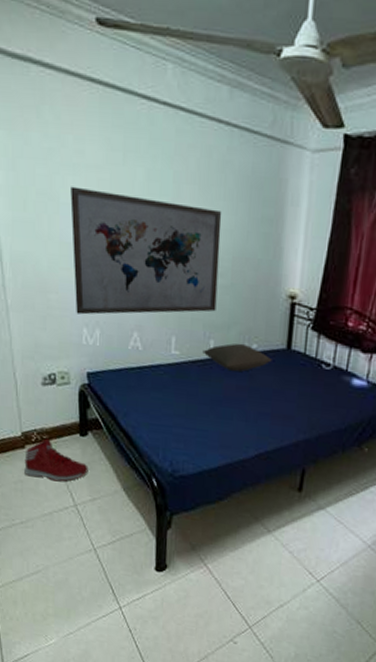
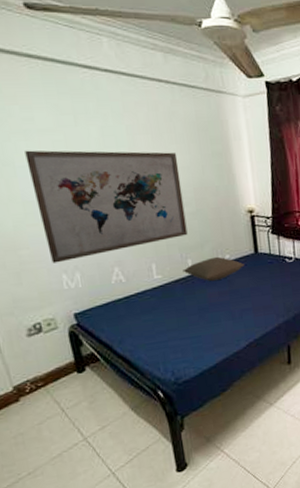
sneaker: present [23,438,89,482] -> none [20,385,93,427]

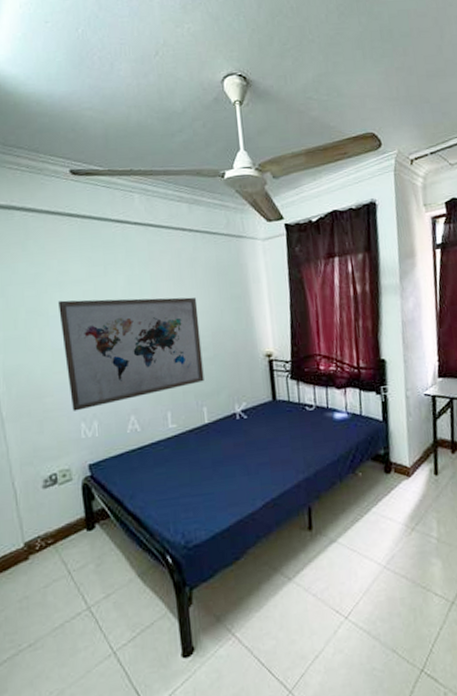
pillow: present [182,256,245,282] -> none [198,404,262,432]

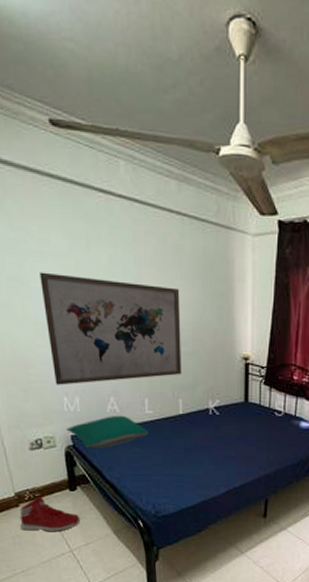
sneaker: none [28,542,99,590] -> present [19,496,80,532]
pillow: none [83,433,173,476] -> present [66,415,148,448]

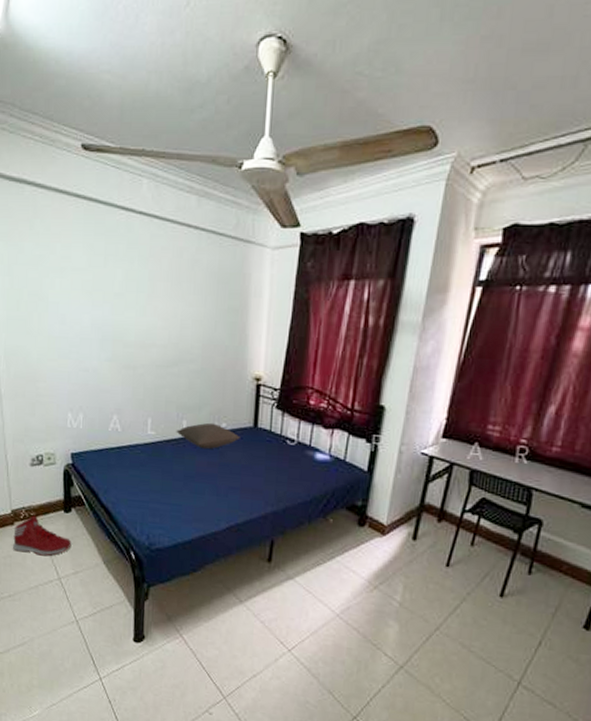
wall art: present [40,272,182,385] -> none [58,287,193,401]
pillow: present [66,415,148,448] -> none [67,434,149,469]
pillow: none [173,400,233,425] -> present [176,422,240,449]

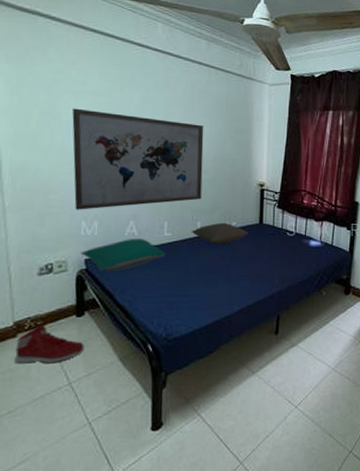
wall art: none [58,287,193,401] -> present [72,108,204,210]
pillow: none [67,434,149,469] -> present [80,238,165,271]

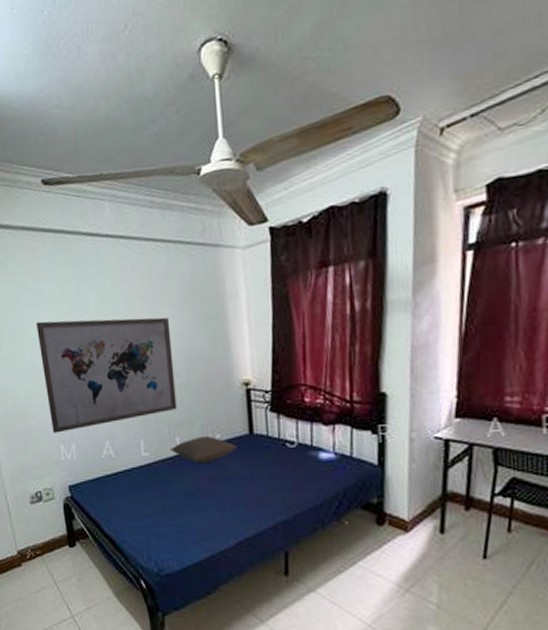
sneaker: present [13,324,85,364] -> none [22,554,81,595]
pillow: present [80,238,165,271] -> none [63,460,146,498]

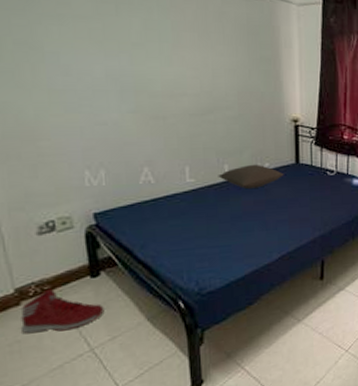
sneaker: none [22,554,81,595] -> present [20,288,105,334]
wall art: present [36,317,177,433] -> none [57,35,227,158]

